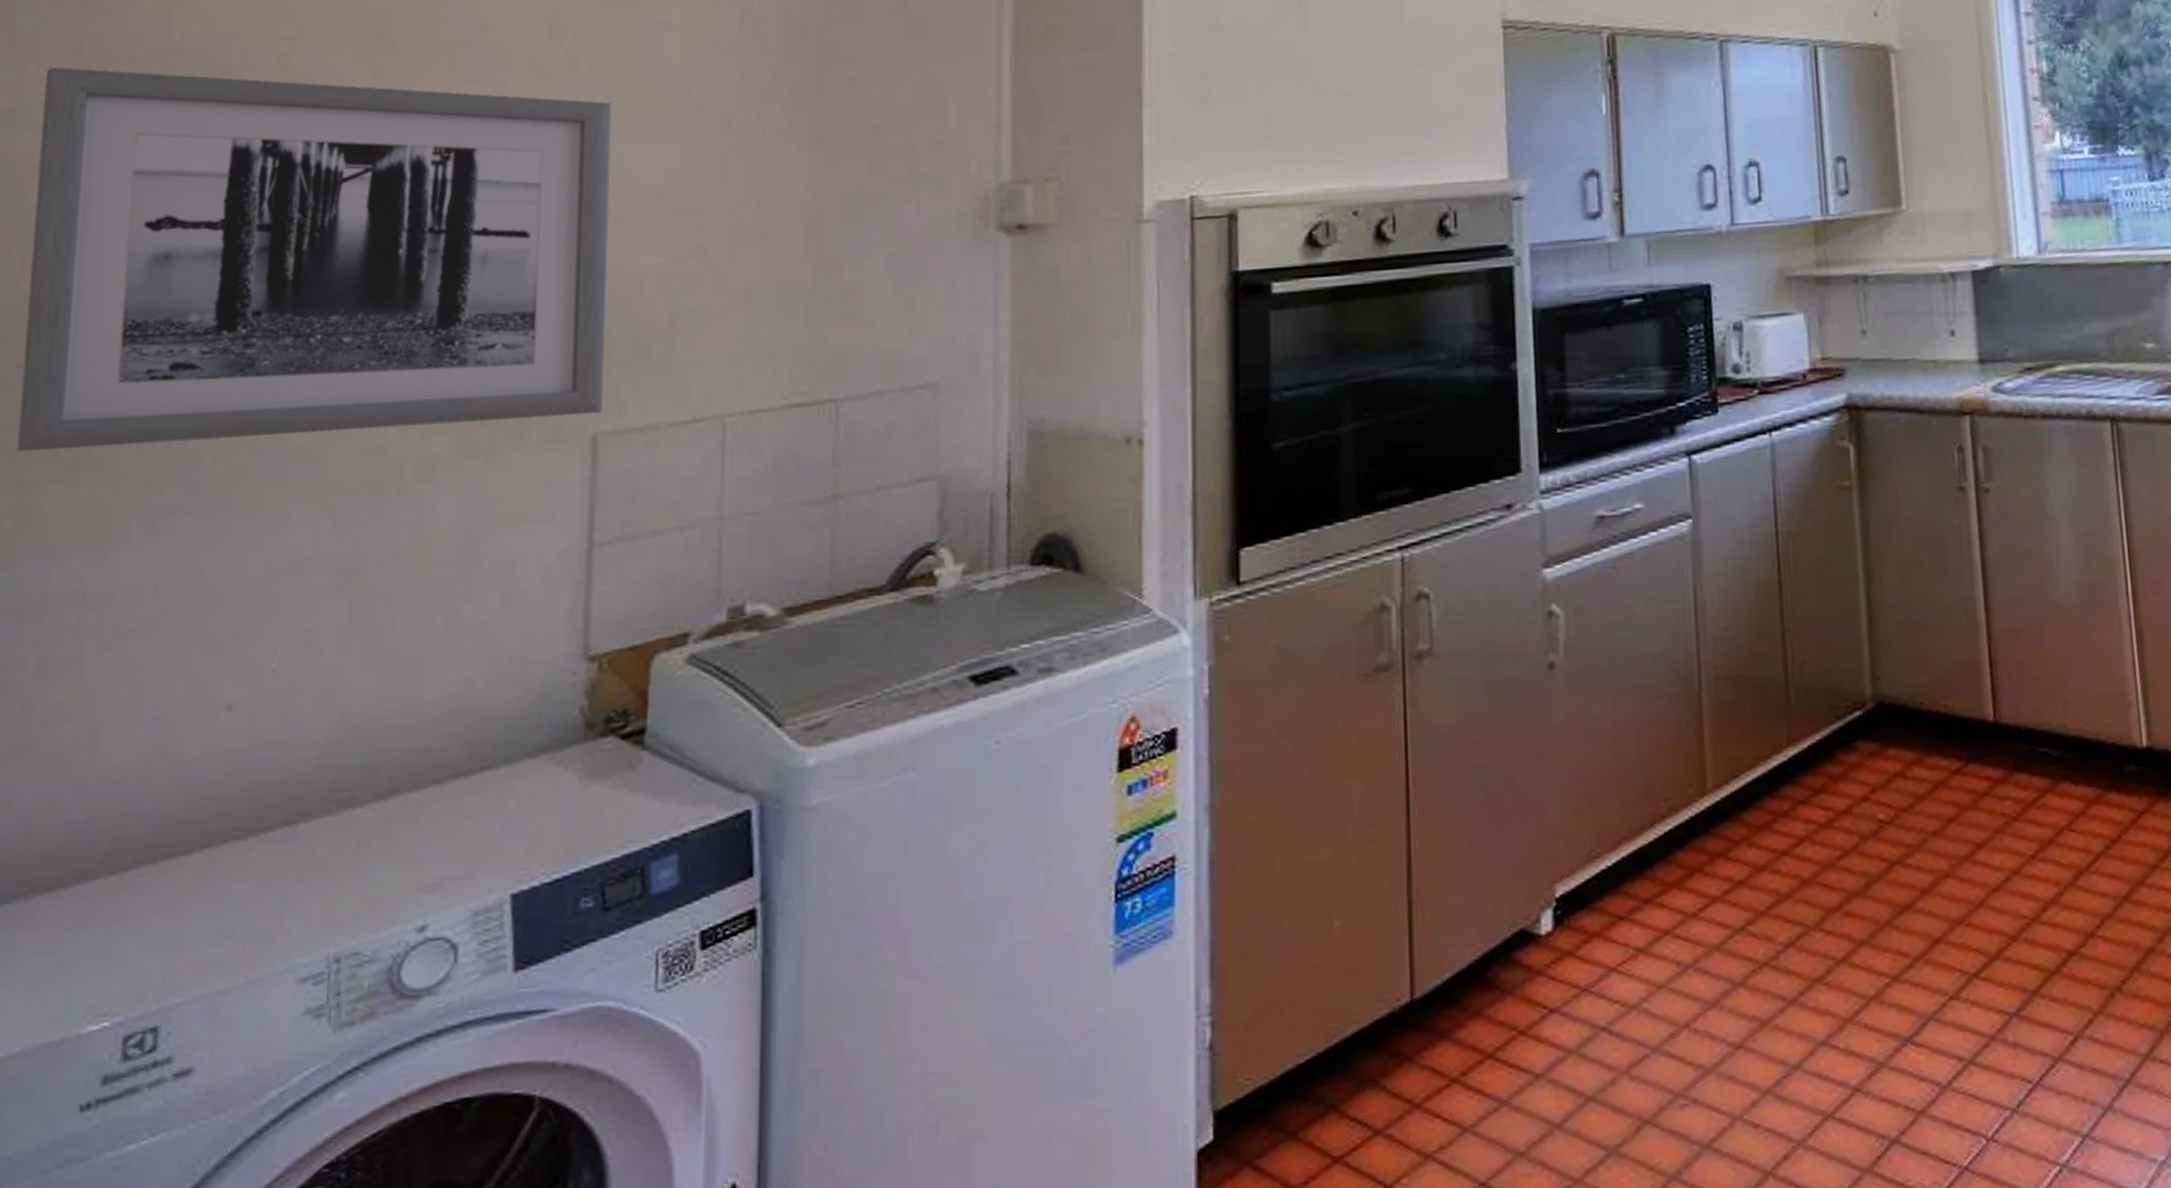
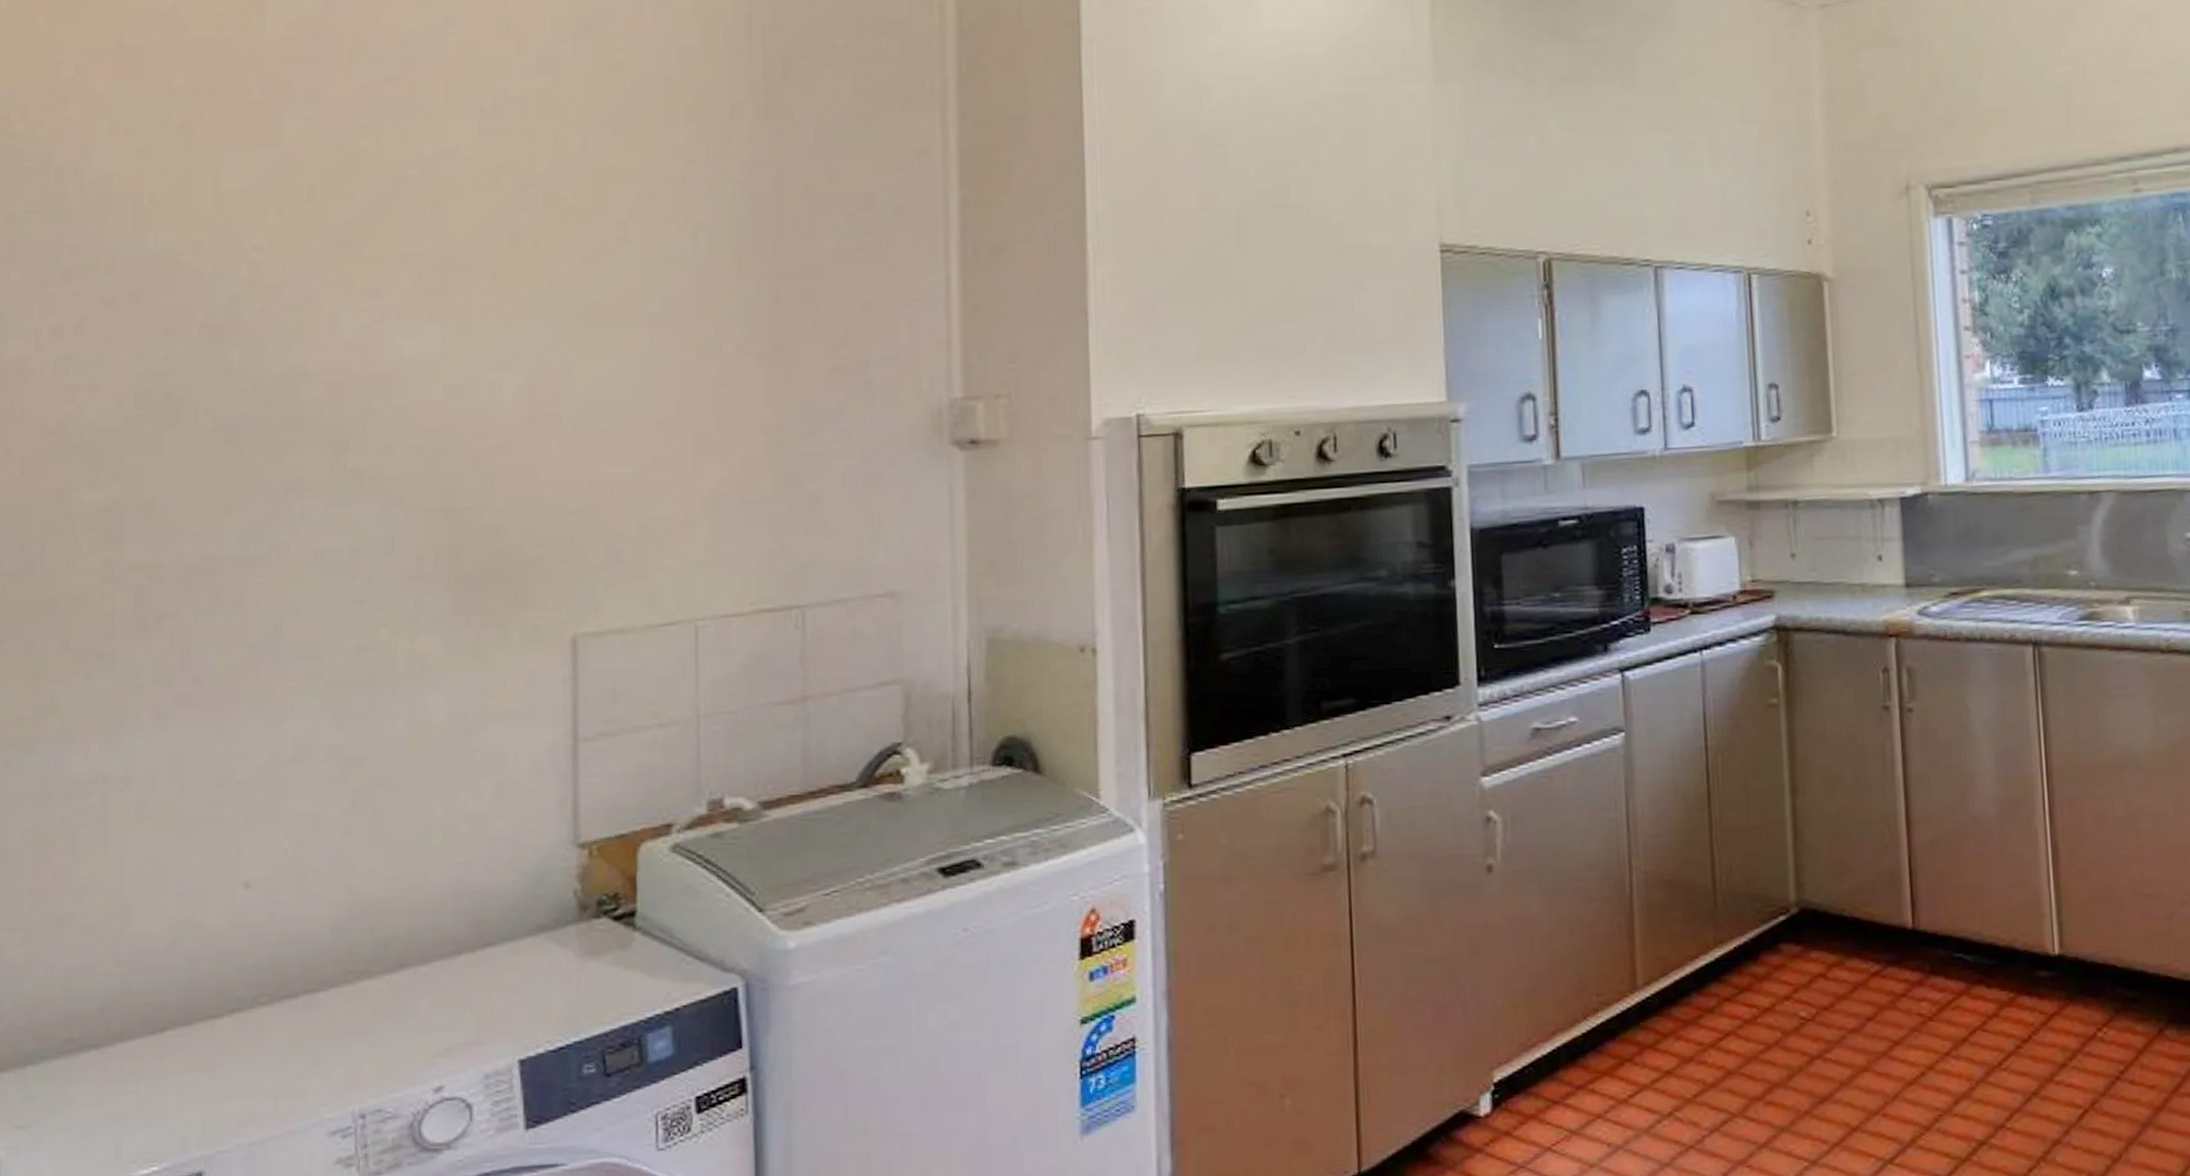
wall art: present [17,67,612,453] -> none [29,274,580,645]

